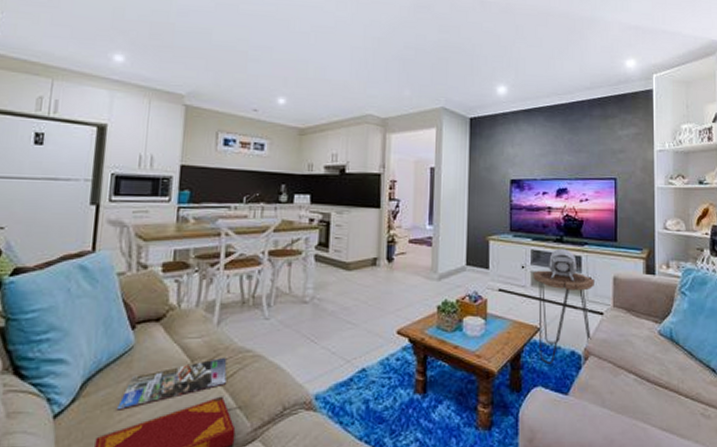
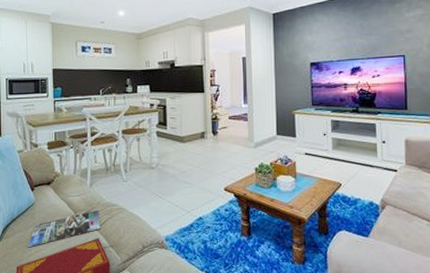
side table: present [533,270,594,364] -> none [334,136,388,212]
wifi router: present [549,248,577,282] -> none [347,118,372,145]

